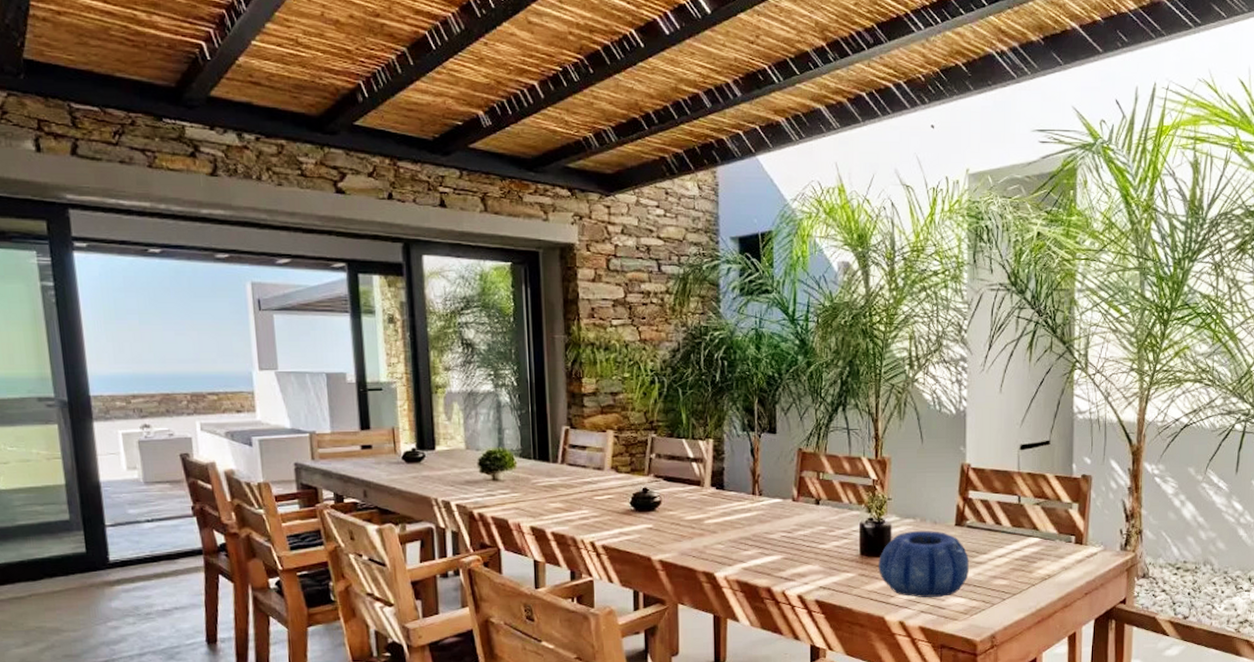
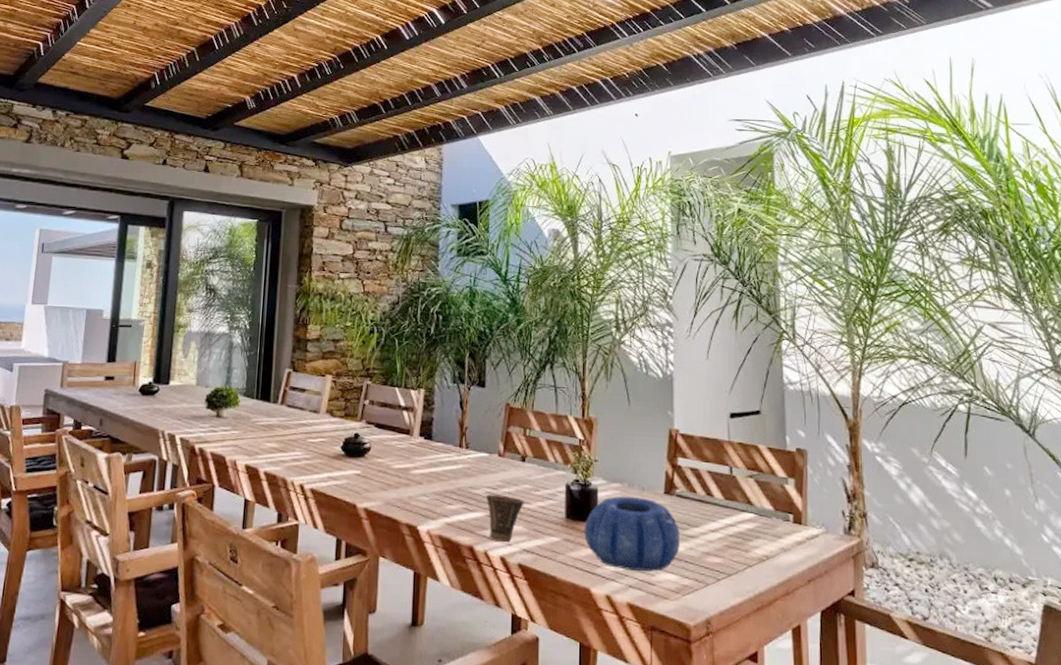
cup: none [782,538,819,582] -> present [486,494,524,543]

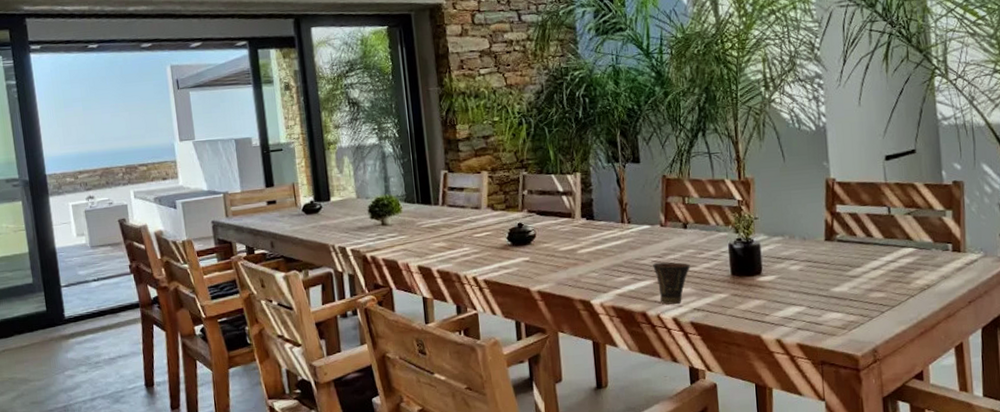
decorative bowl: present [584,496,680,571] -> none [750,247,844,315]

